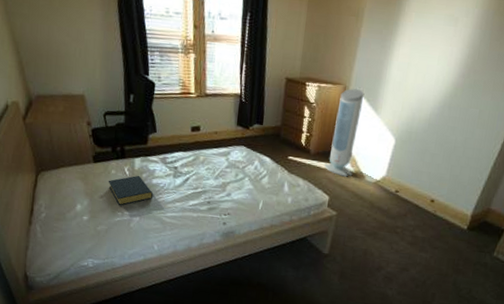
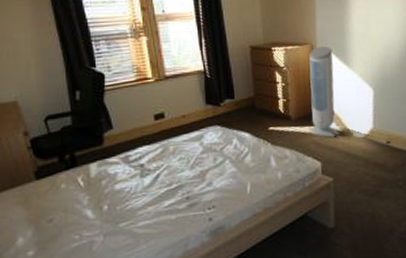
hardback book: present [108,175,154,206] -> none [57,183,118,228]

